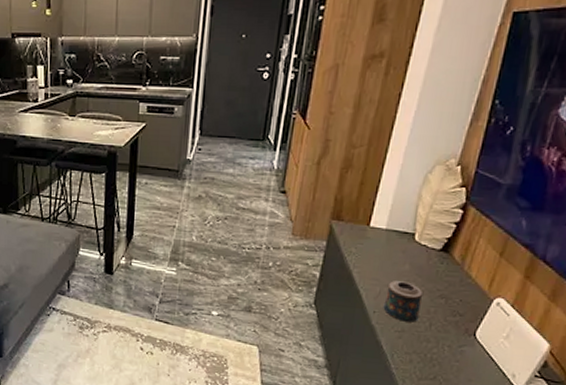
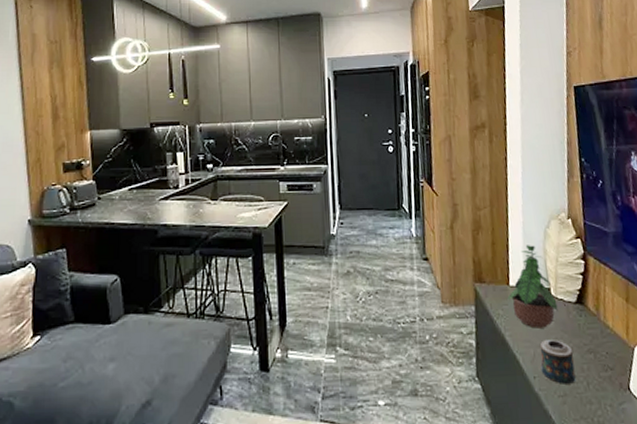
potted plant: none [362,188,419,270] -> present [506,245,558,329]

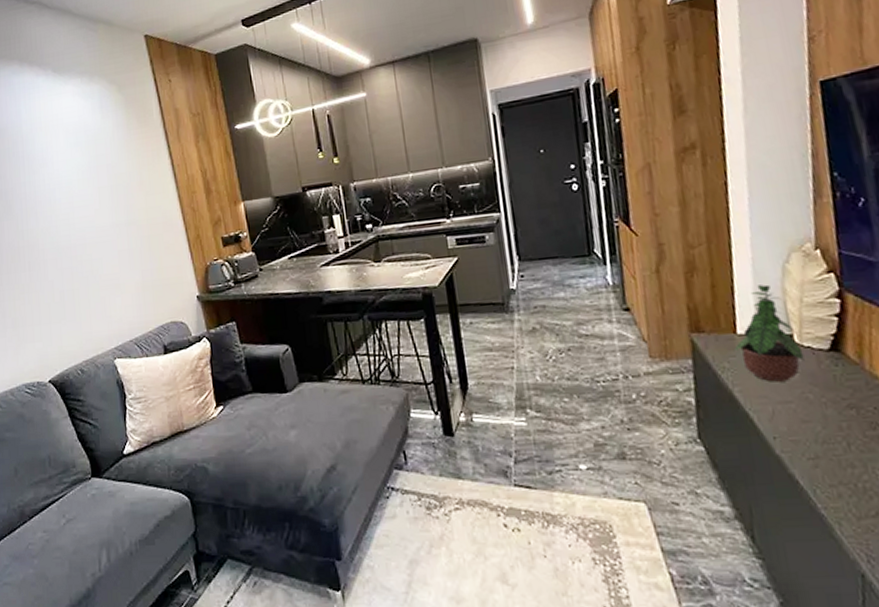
candle: present [540,340,576,384] -> none [780,394,832,445]

